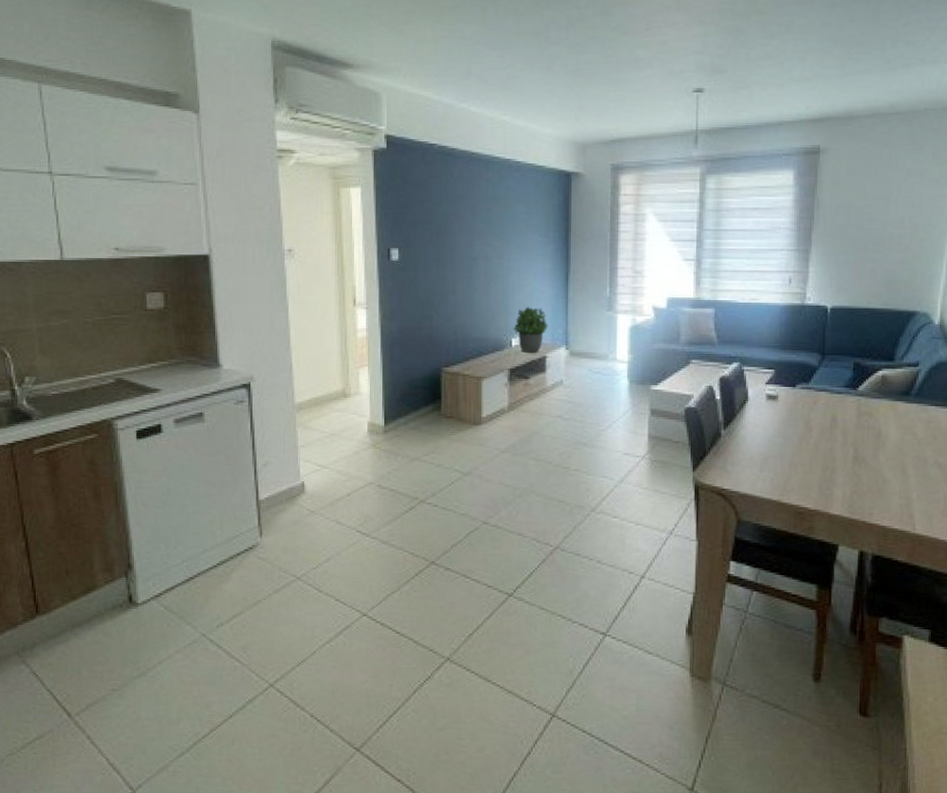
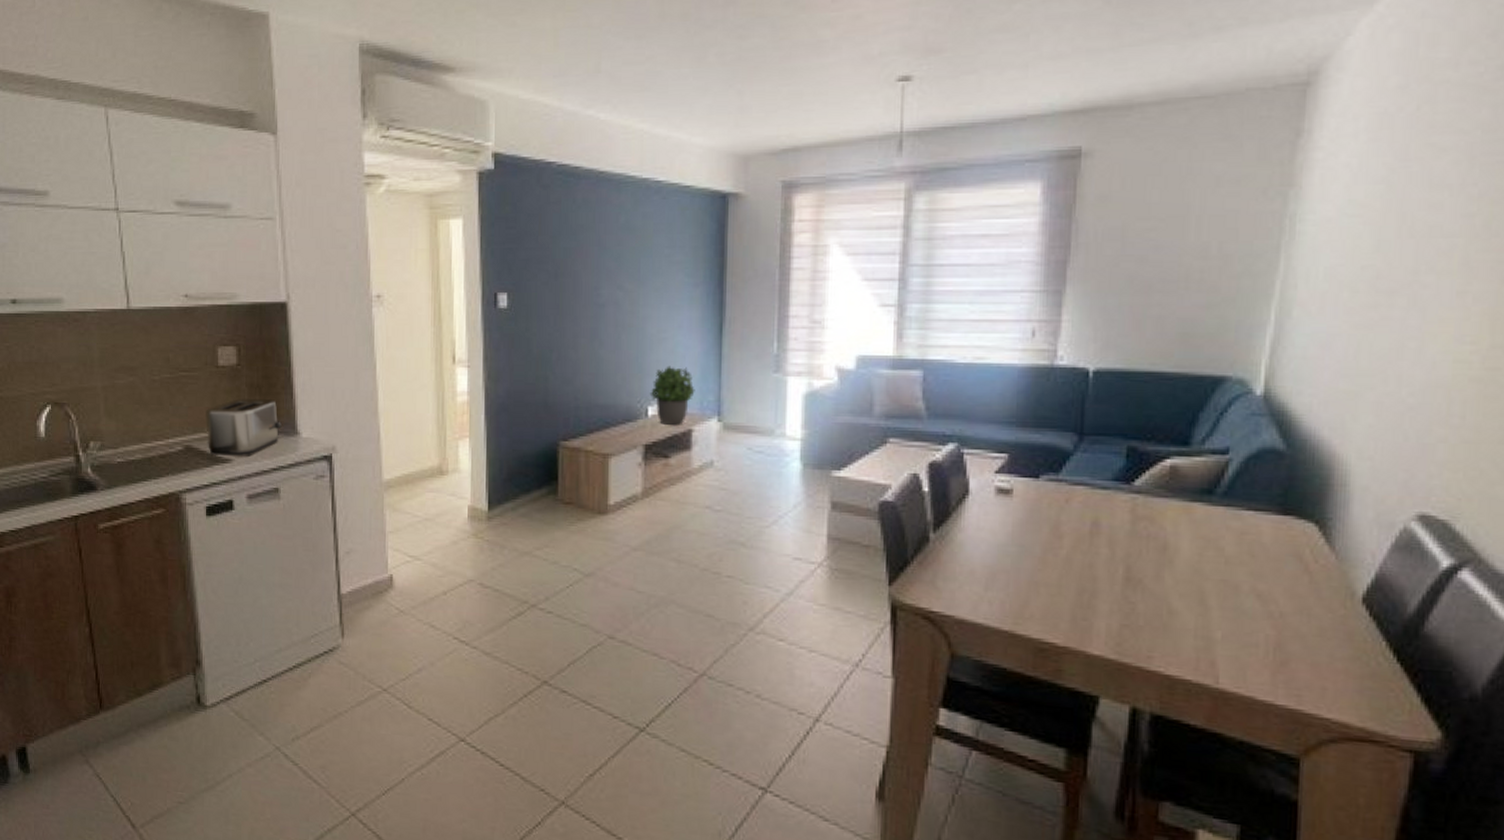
toaster: none [135,337,205,387] -> present [206,399,282,457]

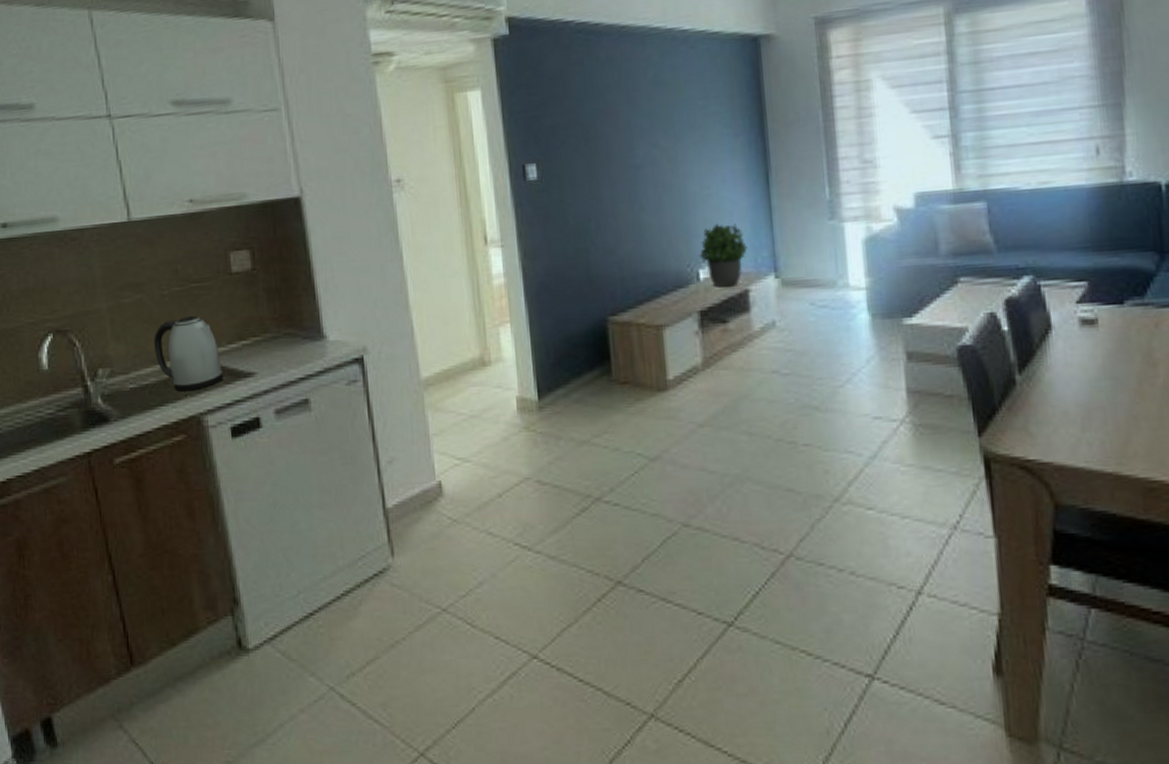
kettle: none [142,401,203,470] -> present [153,315,223,392]
toaster: present [206,399,282,457] -> none [222,303,306,371]

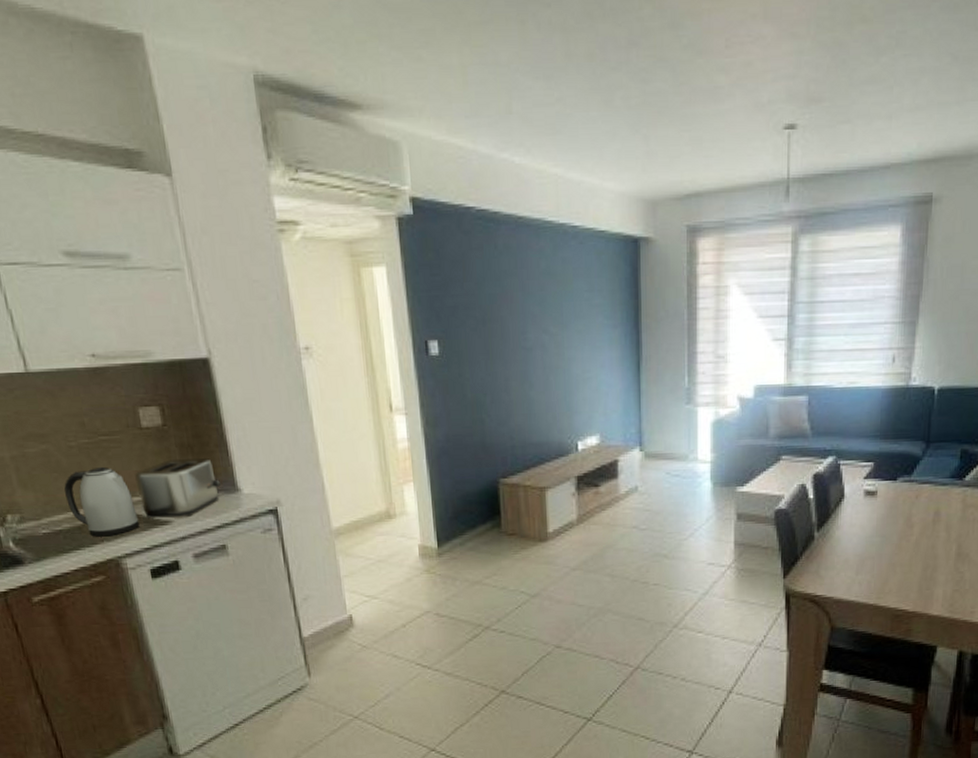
toaster: none [222,303,306,371] -> present [135,458,220,519]
potted plant: present [699,223,748,288] -> none [578,403,619,457]

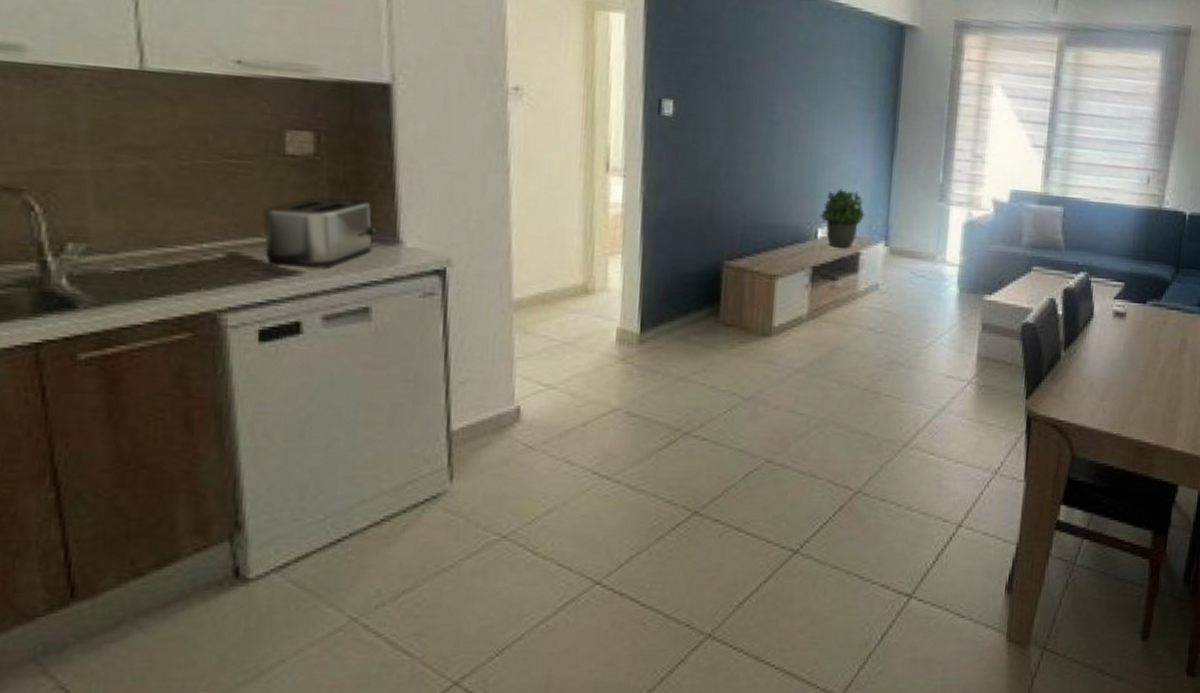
kettle: present [63,466,140,537] -> none [158,195,257,284]
potted plant: none [578,403,619,457] -> present [820,188,865,248]

